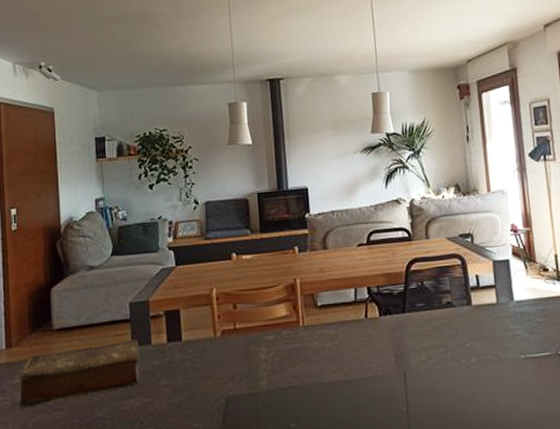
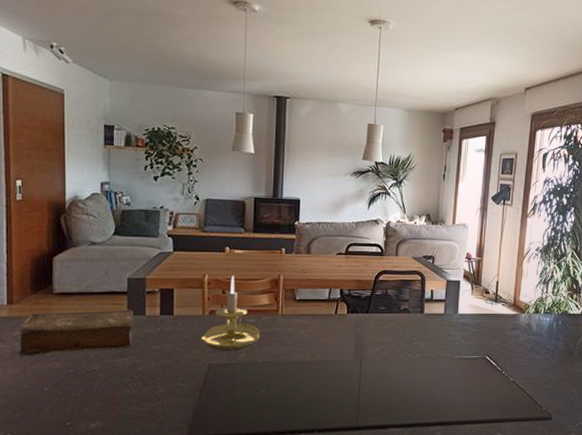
candle holder: none [215,286,281,378] -> present [201,275,260,350]

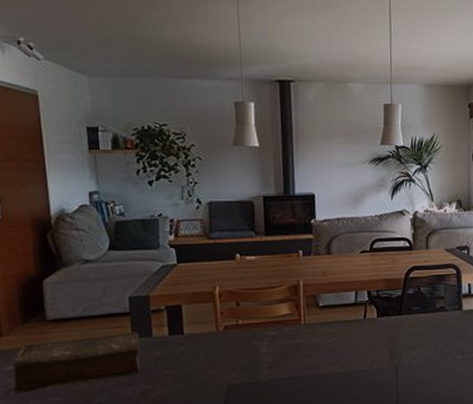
candle holder: present [201,275,260,350] -> none [217,285,282,369]

